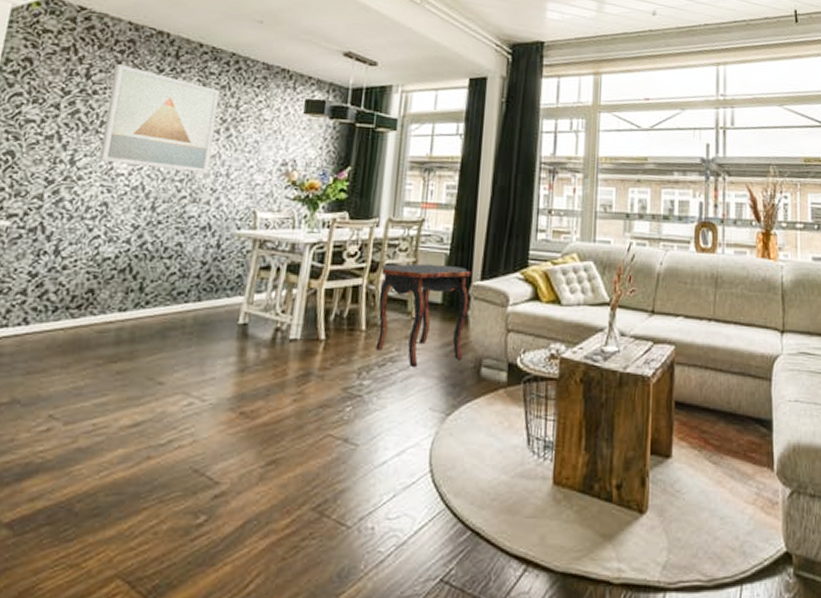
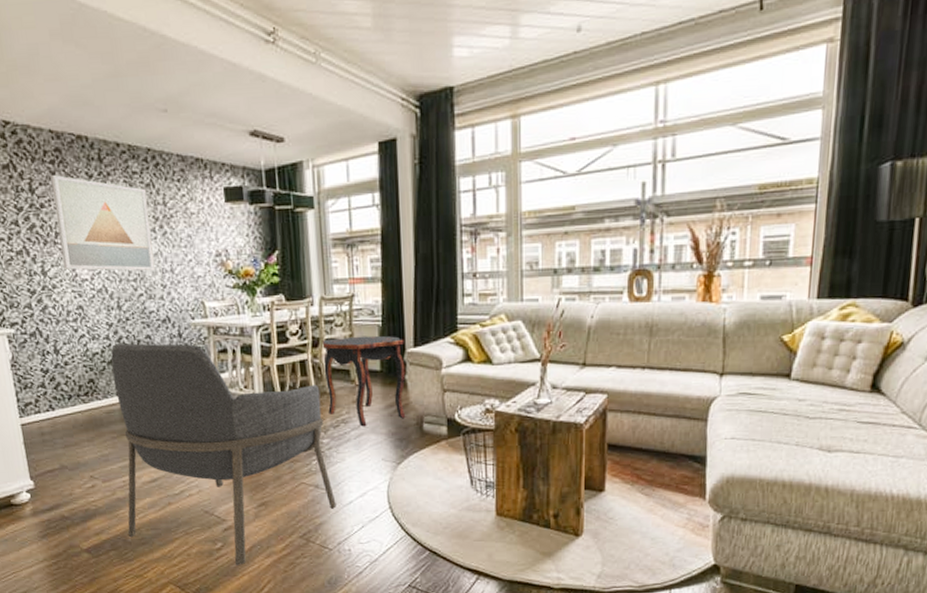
armchair: none [78,249,370,550] -> present [111,343,336,565]

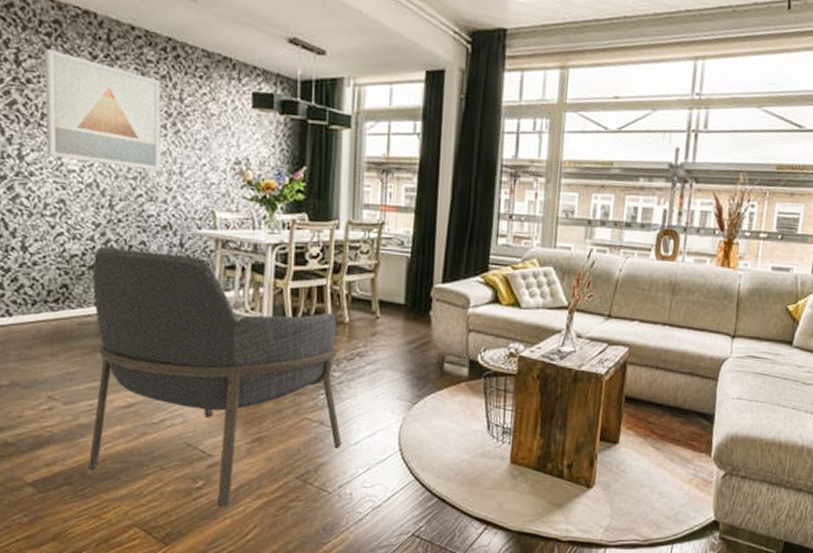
side table: present [322,335,406,427] -> none [343,265,433,362]

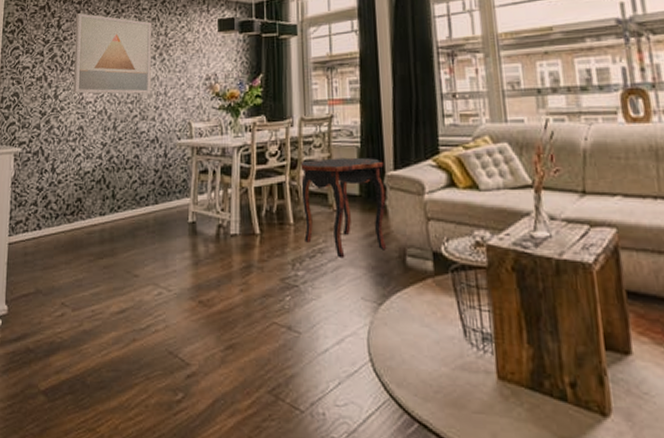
armchair: present [89,247,342,507] -> none [89,163,310,425]
side table: none [343,265,433,362] -> present [300,157,387,259]

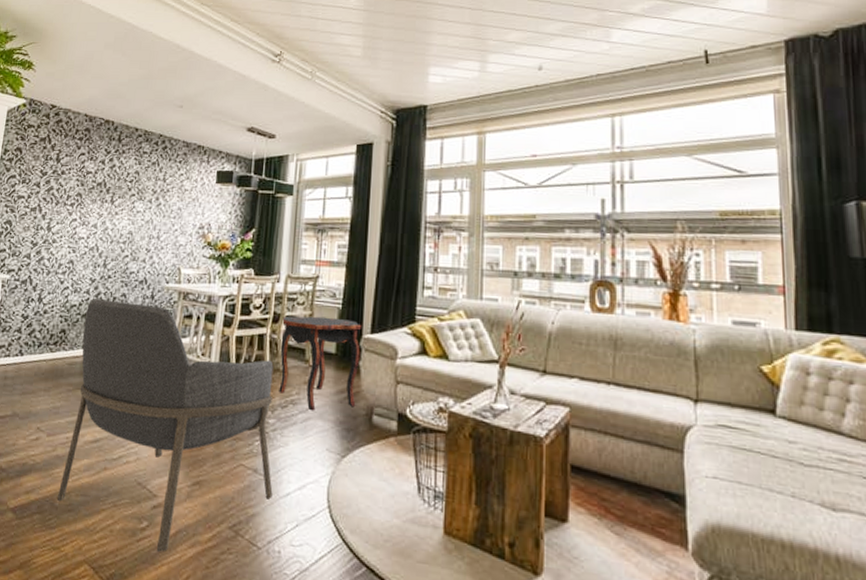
wall art: present [73,13,151,95] -> none [66,149,151,236]
armchair: none [89,163,310,425] -> present [58,299,274,553]

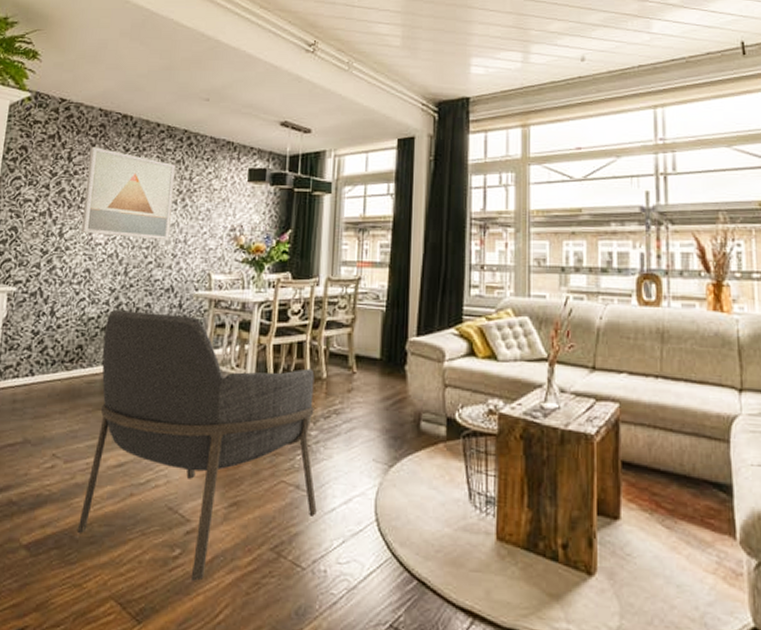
wall art: none [66,149,151,236] -> present [81,147,175,241]
side table: present [279,316,362,411] -> none [321,320,407,420]

